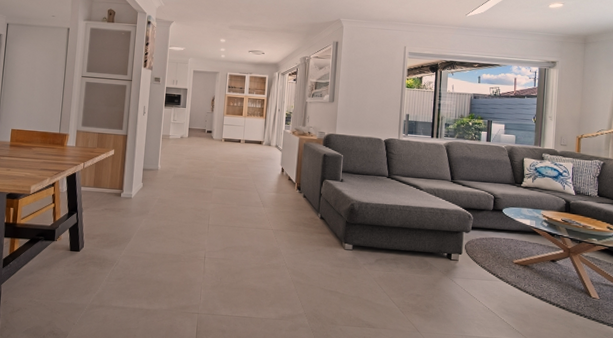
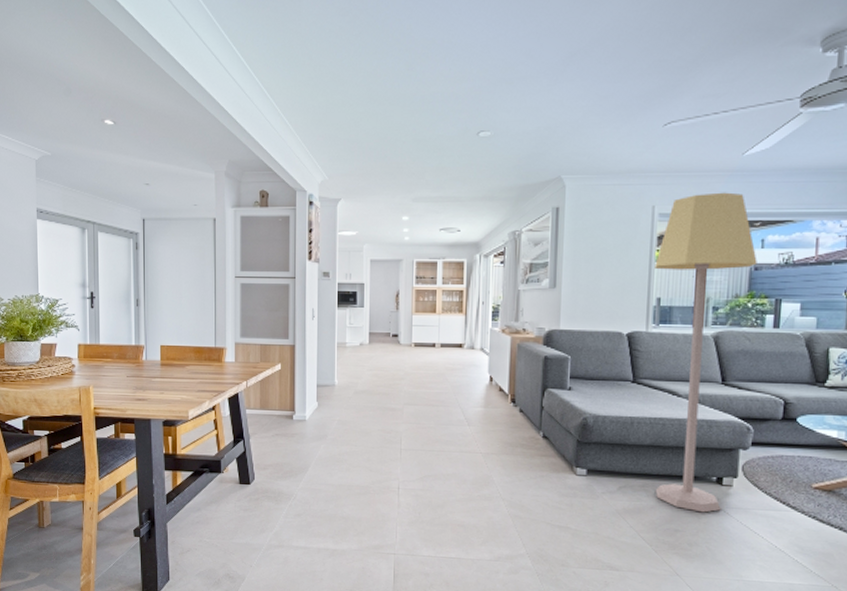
lamp: none [403,40,476,281] -> present [655,192,757,513]

